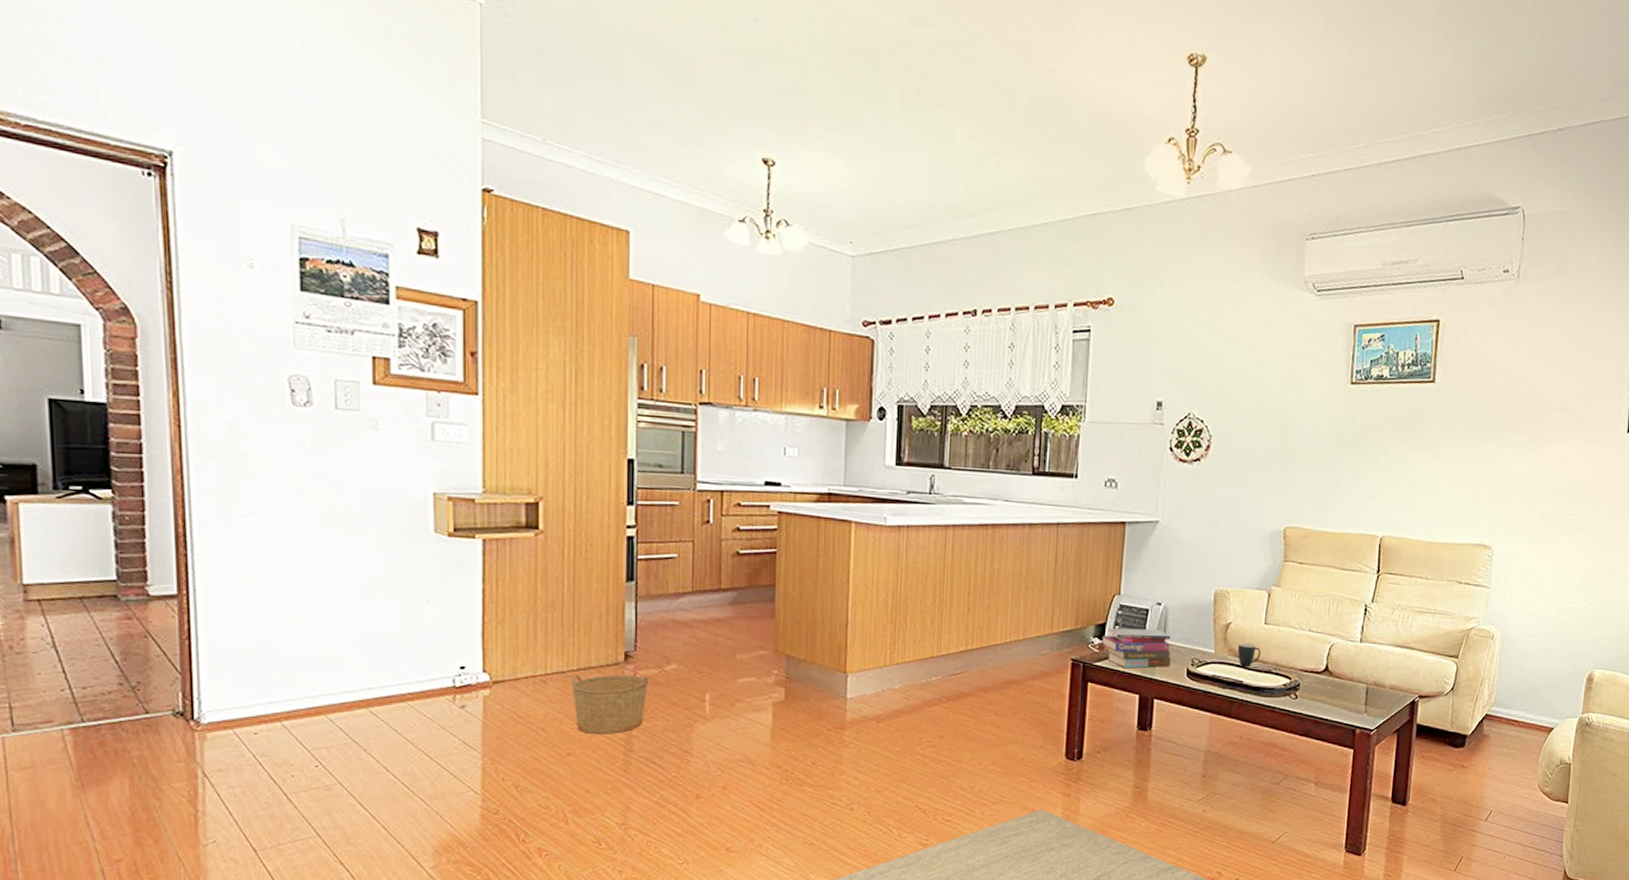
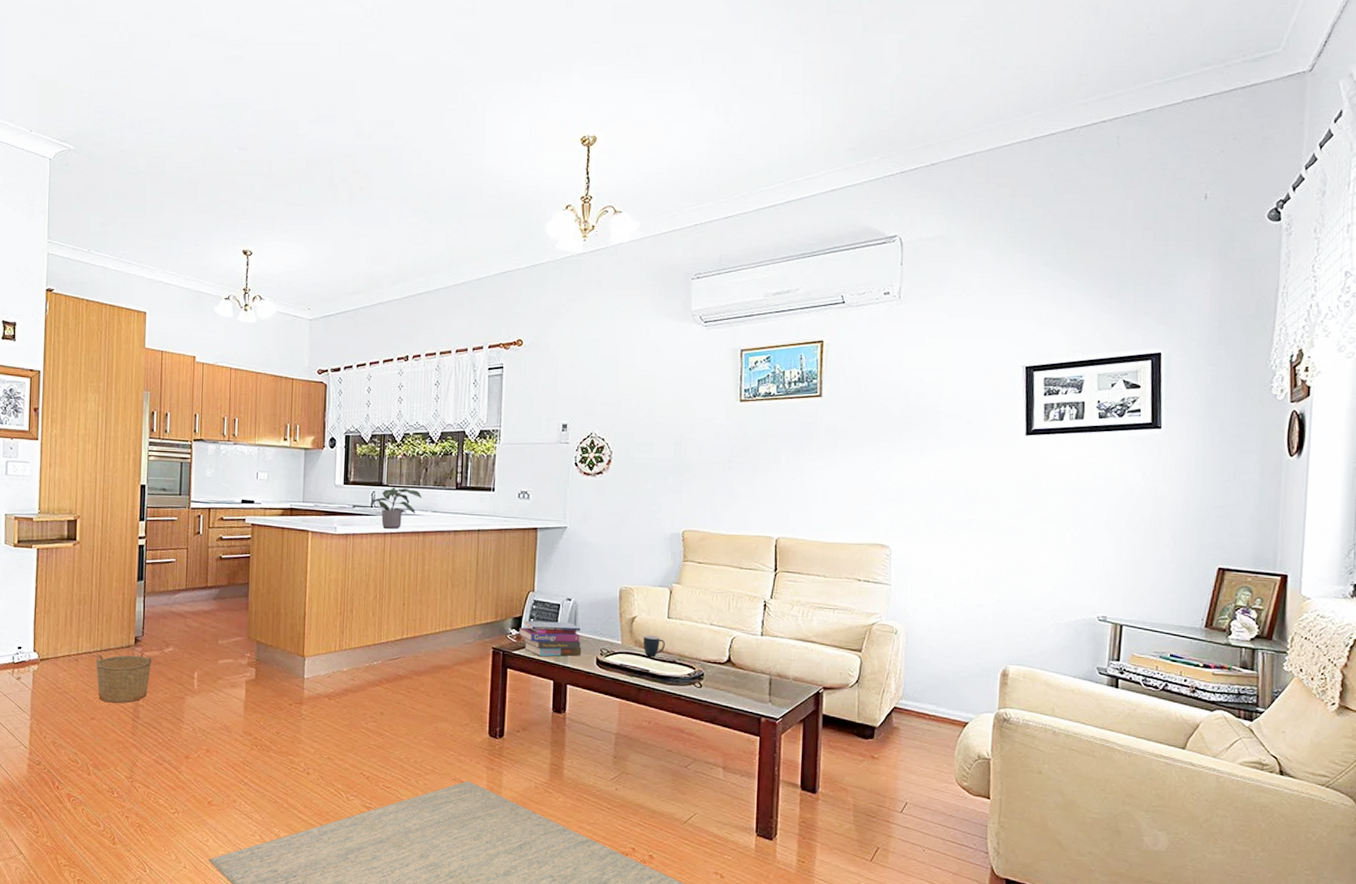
potted plant: none [928,470,992,522] -> present [370,487,422,530]

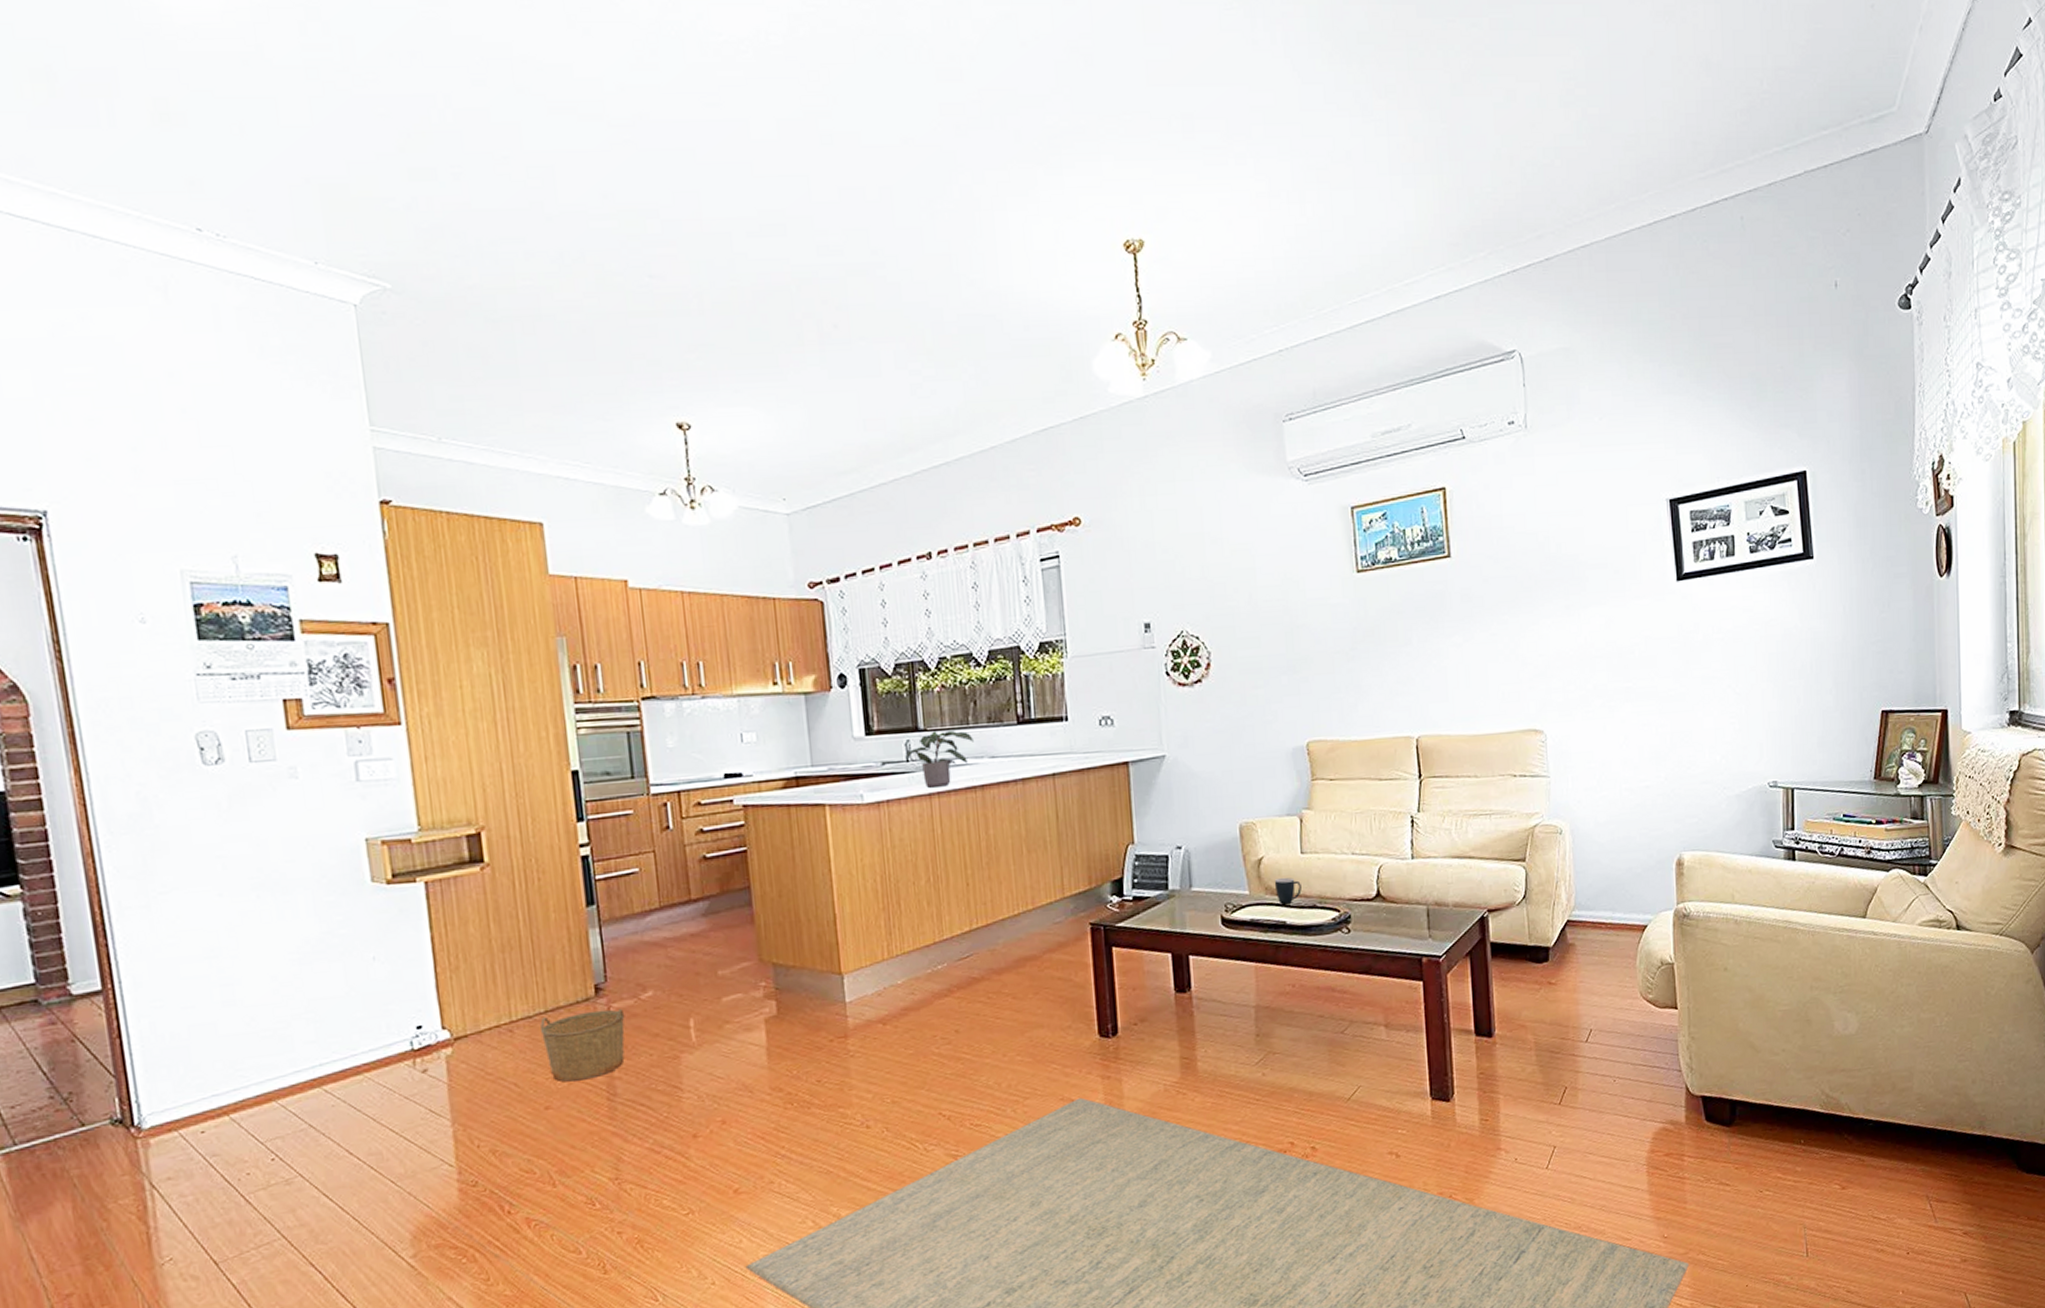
books: present [519,620,582,657] -> none [1121,876,1202,926]

